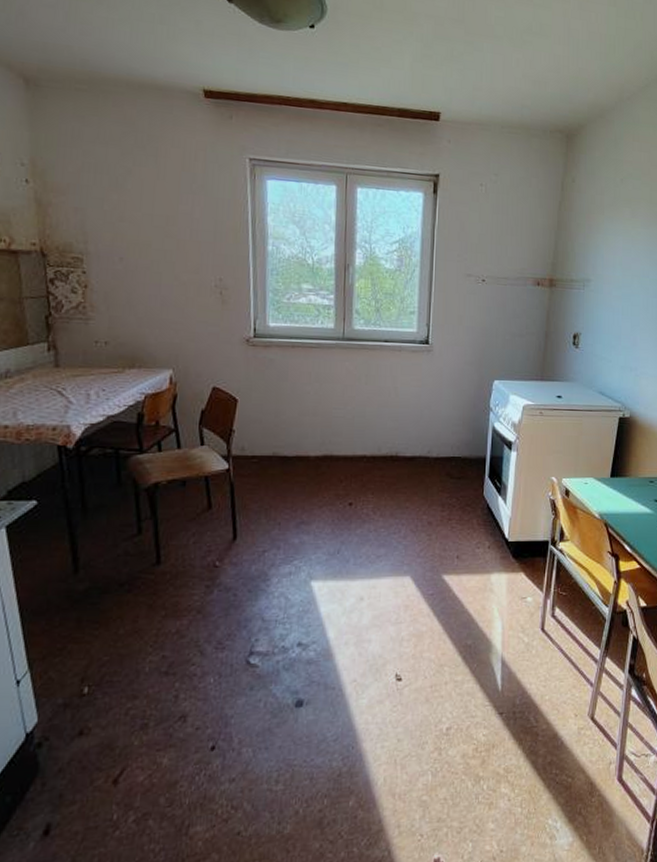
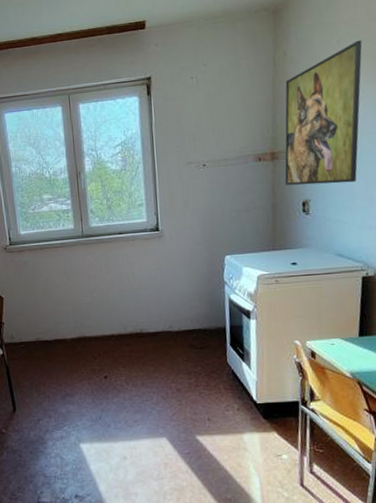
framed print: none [559,183,642,322] -> present [284,40,362,185]

